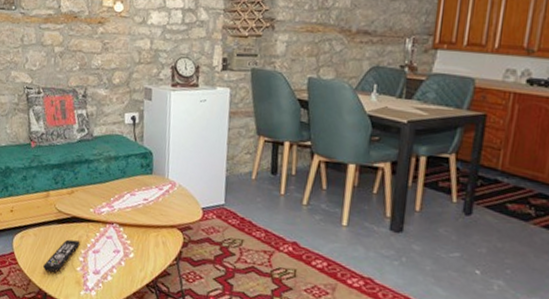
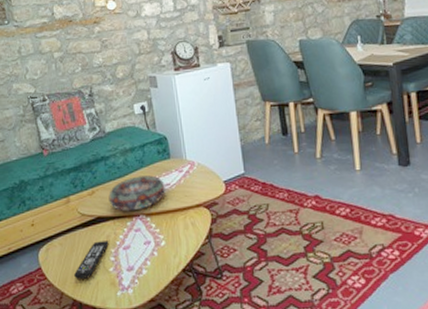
decorative bowl: none [86,185,143,219] -> present [108,175,165,212]

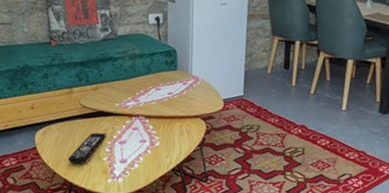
decorative bowl: present [108,175,165,212] -> none [111,81,168,112]

